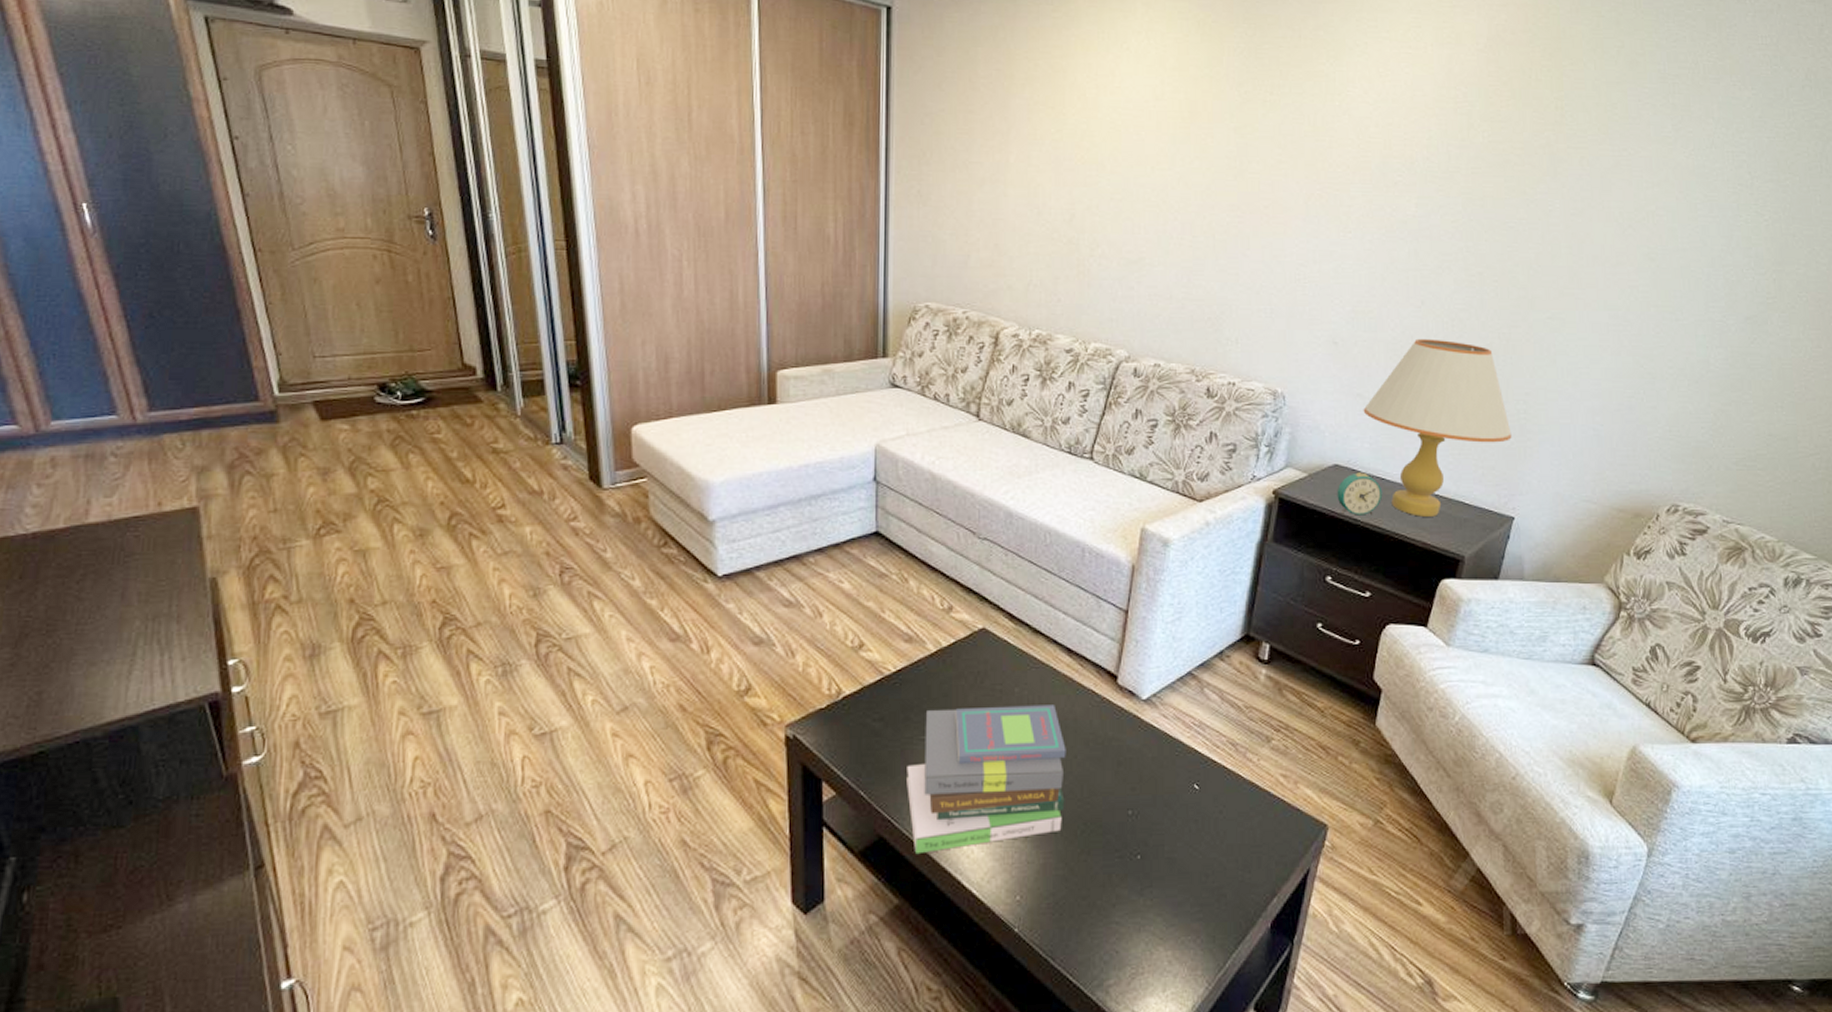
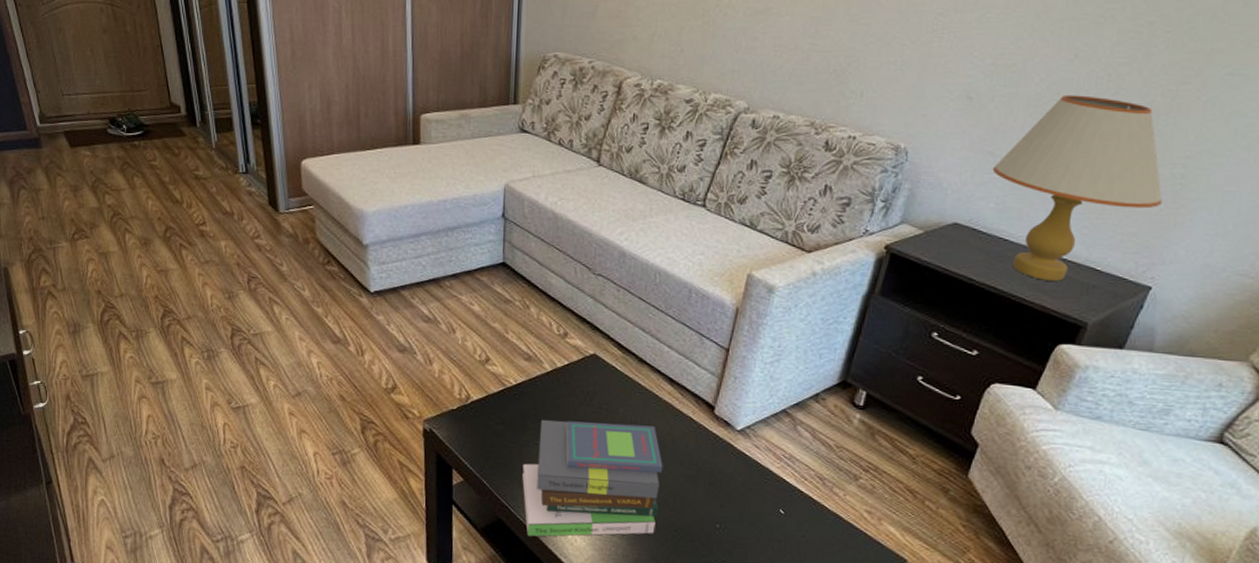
alarm clock: present [1337,472,1383,515] -> none [953,232,1004,276]

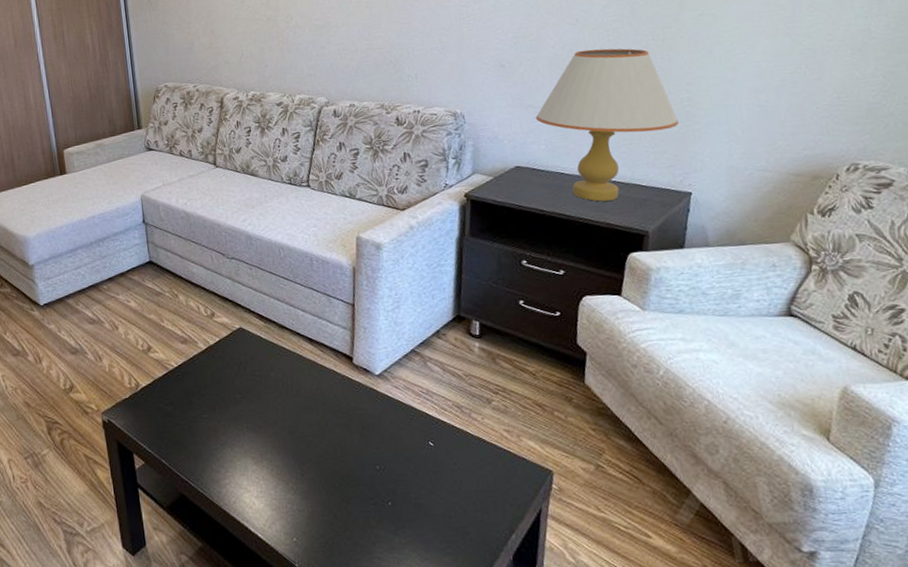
books: present [522,420,663,537] -> none [195,384,323,508]

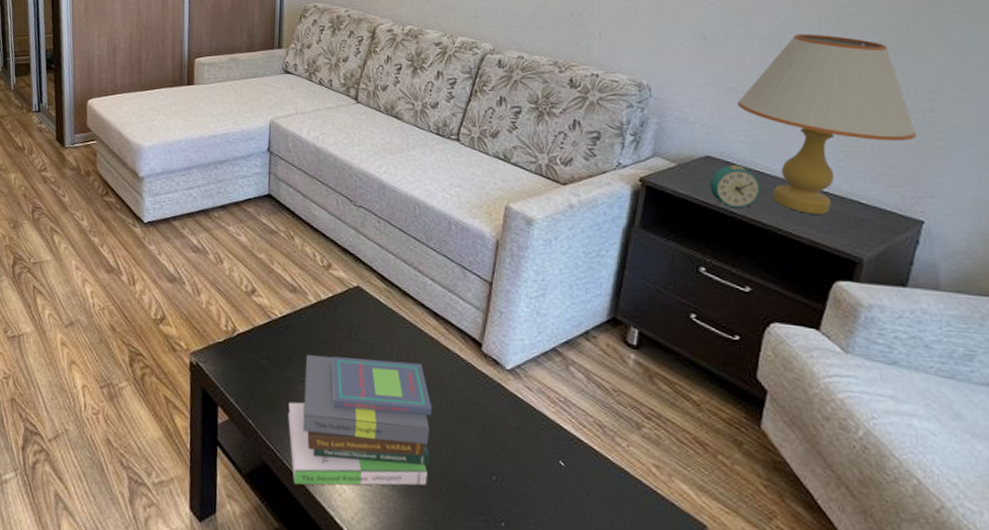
books: none [195,384,323,508] -> present [288,355,432,486]
alarm clock: none [521,170,564,207] -> present [709,165,762,209]

